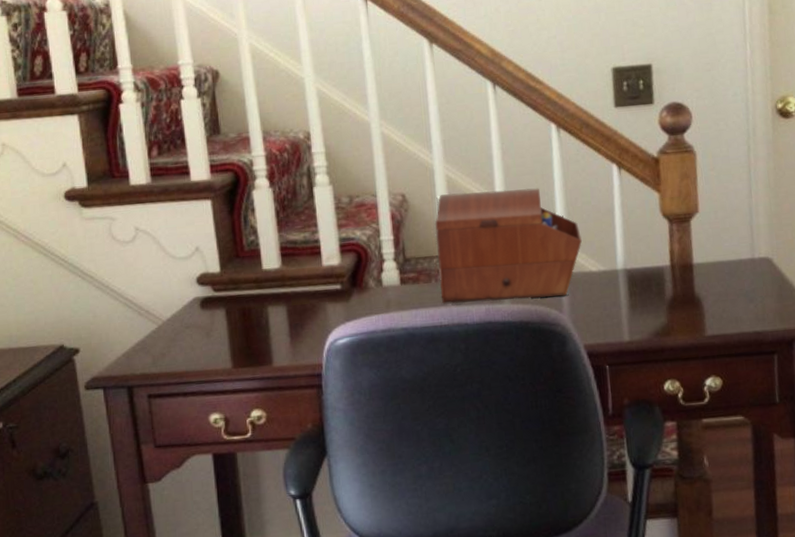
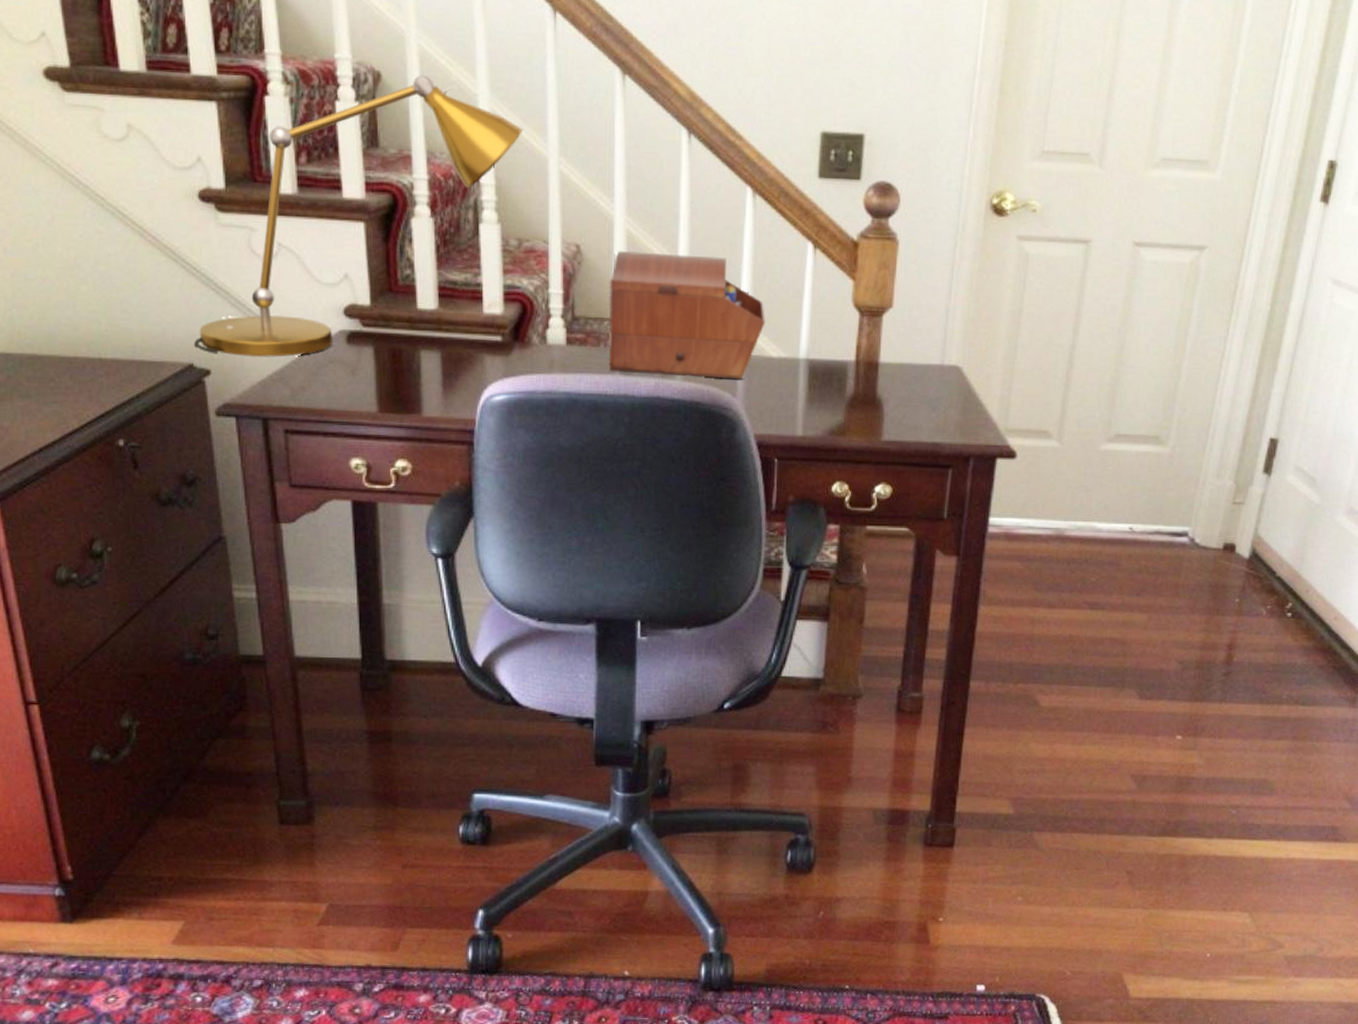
desk lamp: none [63,68,346,334] -> present [193,75,523,357]

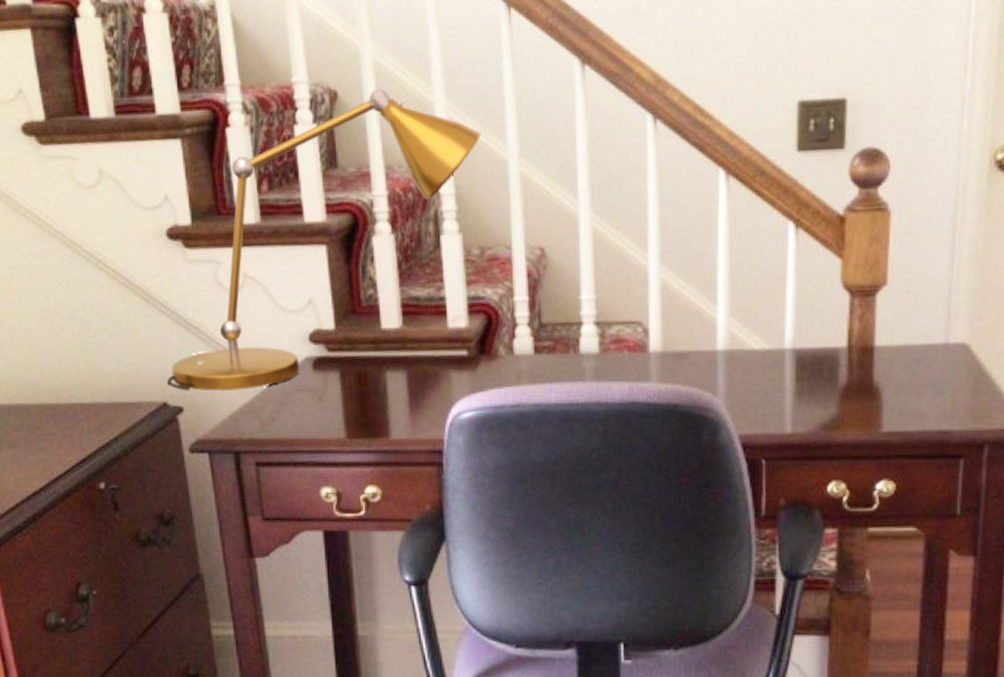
sewing box: present [608,250,765,380] -> none [576,247,745,380]

